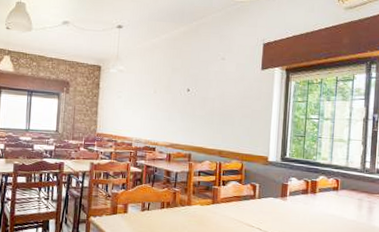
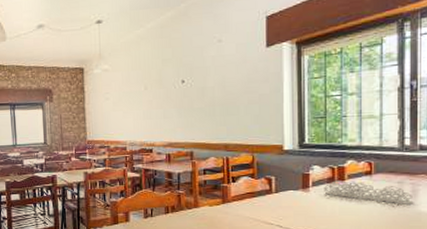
napkin holder: none [299,193,370,219] -> present [324,180,414,204]

